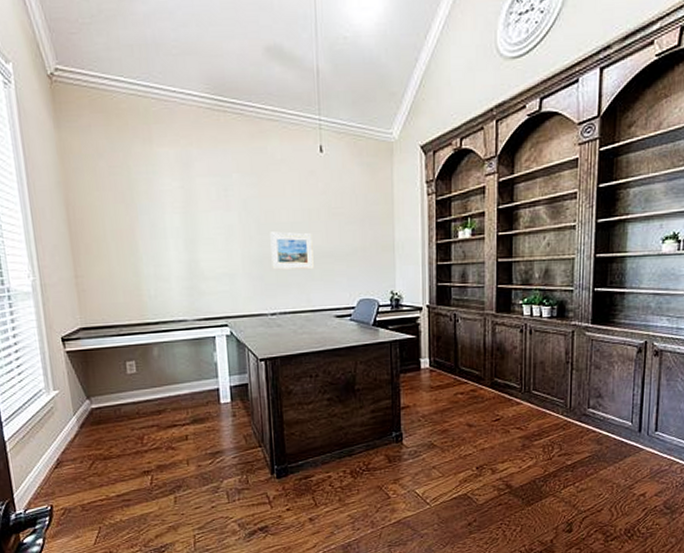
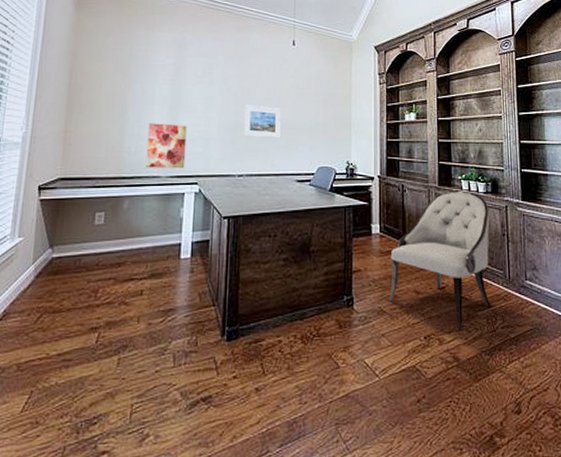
wall art: none [164,260,212,312] -> present [145,123,187,169]
armchair: none [439,318,553,462] -> present [388,192,491,333]

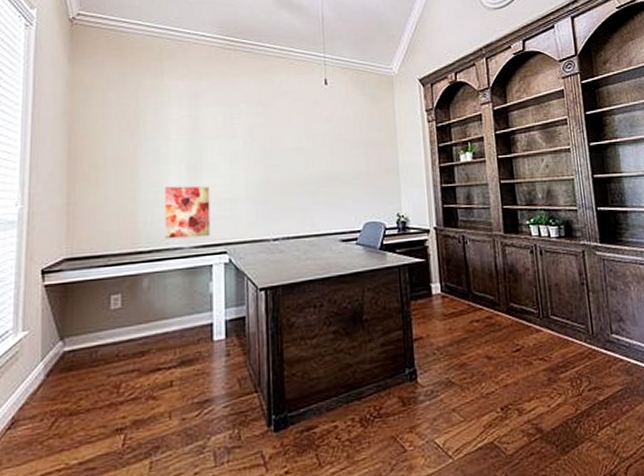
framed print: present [244,105,281,139] -> none [275,157,319,194]
armchair: present [388,192,491,333] -> none [455,238,574,400]

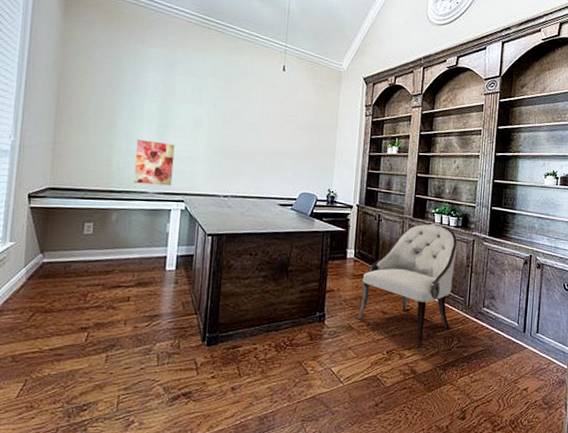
armchair: none [455,238,574,400] -> present [357,223,458,350]

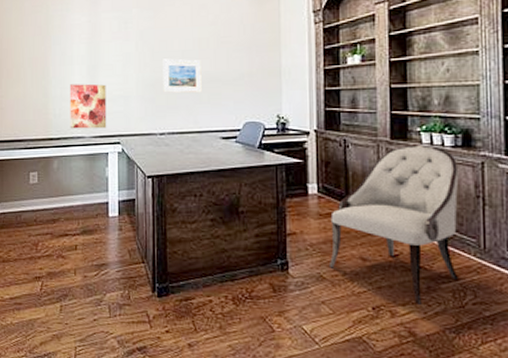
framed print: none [230,127,268,163] -> present [163,58,202,94]

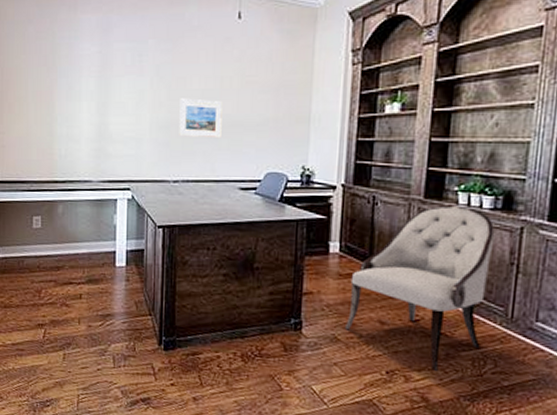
wall art: present [69,84,107,129] -> none [76,122,117,173]

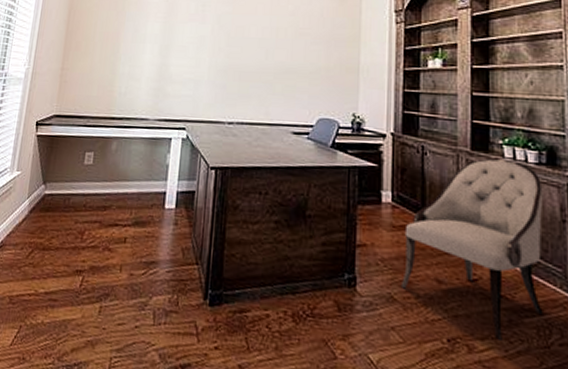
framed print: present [179,98,223,139] -> none [236,45,278,84]

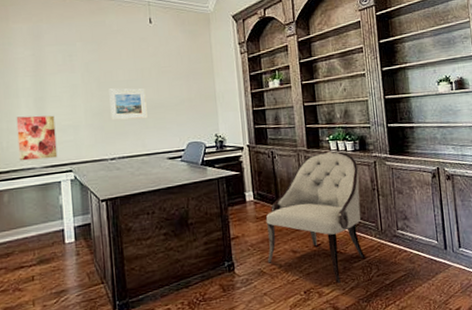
wall art: none [134,63,177,112] -> present [16,115,58,161]
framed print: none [236,45,278,84] -> present [109,88,148,120]

